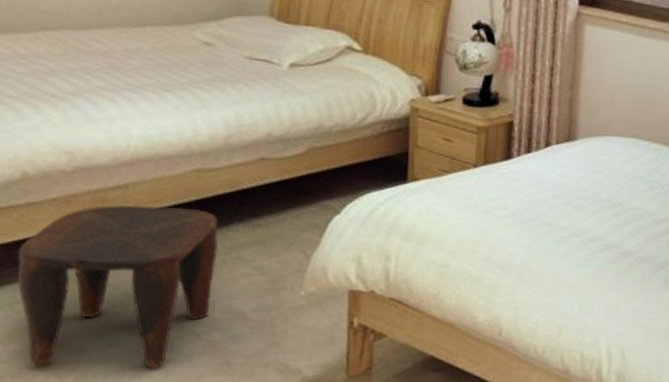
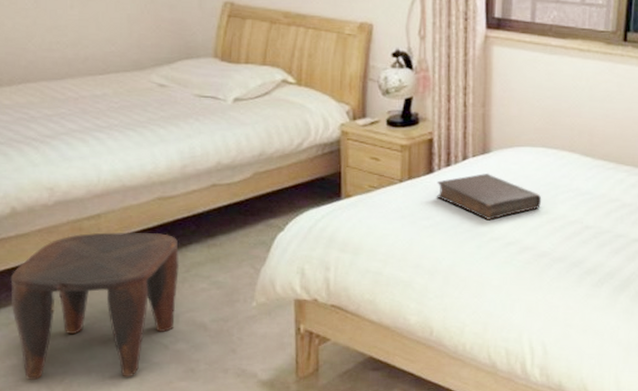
book: none [513,162,630,214] -> present [436,172,542,220]

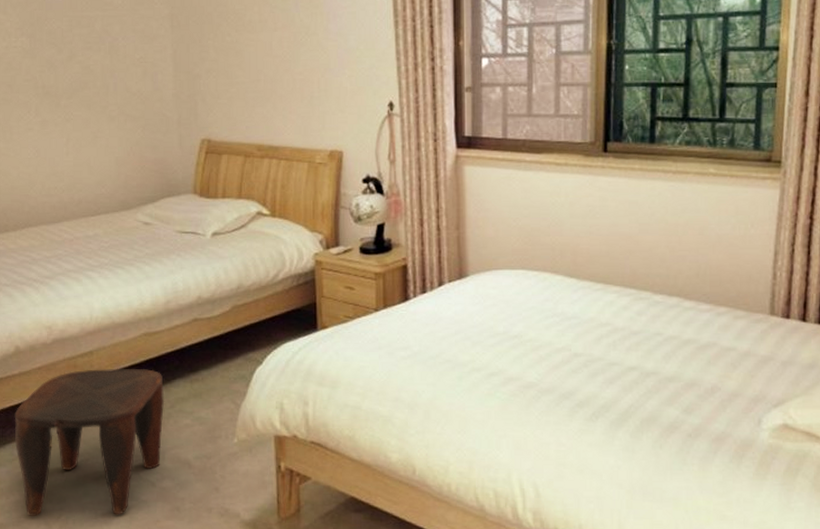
book: present [436,172,542,220] -> none [413,298,525,349]

